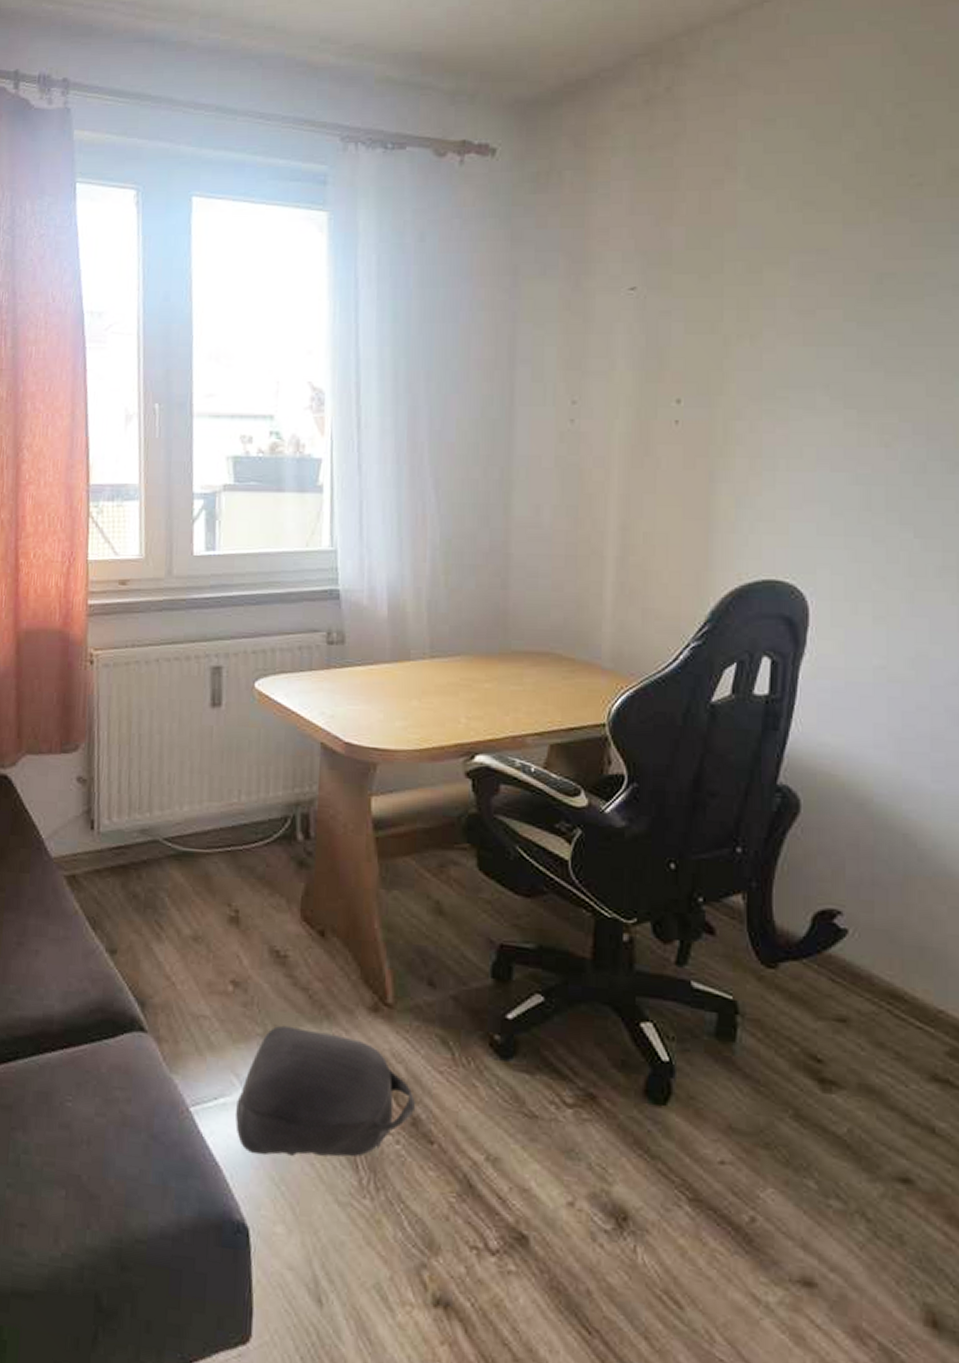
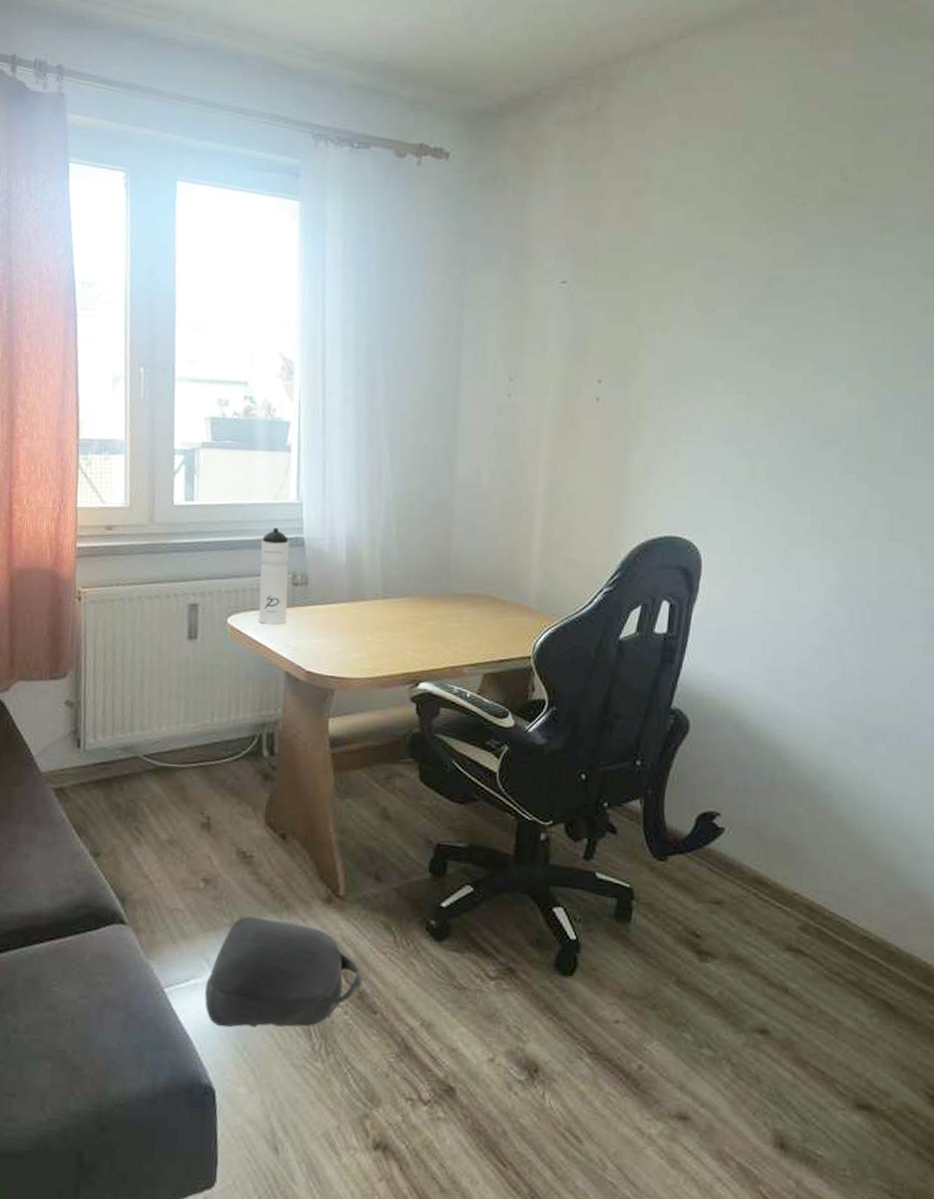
water bottle: none [289,578,323,691] -> present [258,527,290,626]

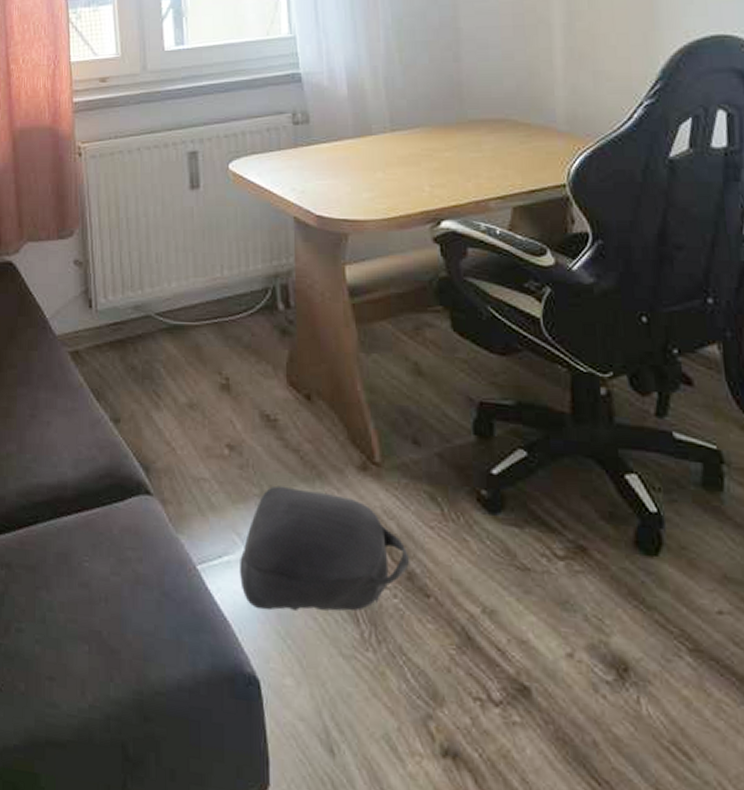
water bottle: present [258,527,290,626] -> none [257,65,290,169]

